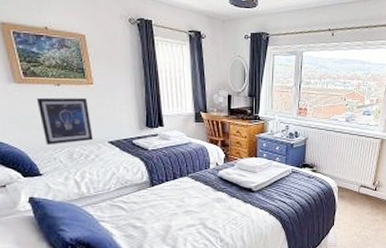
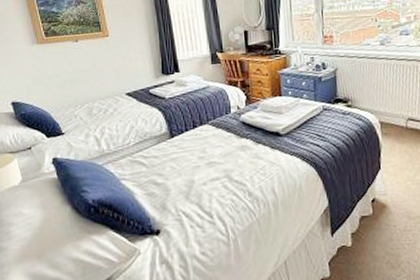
wall art: present [36,97,93,145] -> none [57,52,111,103]

